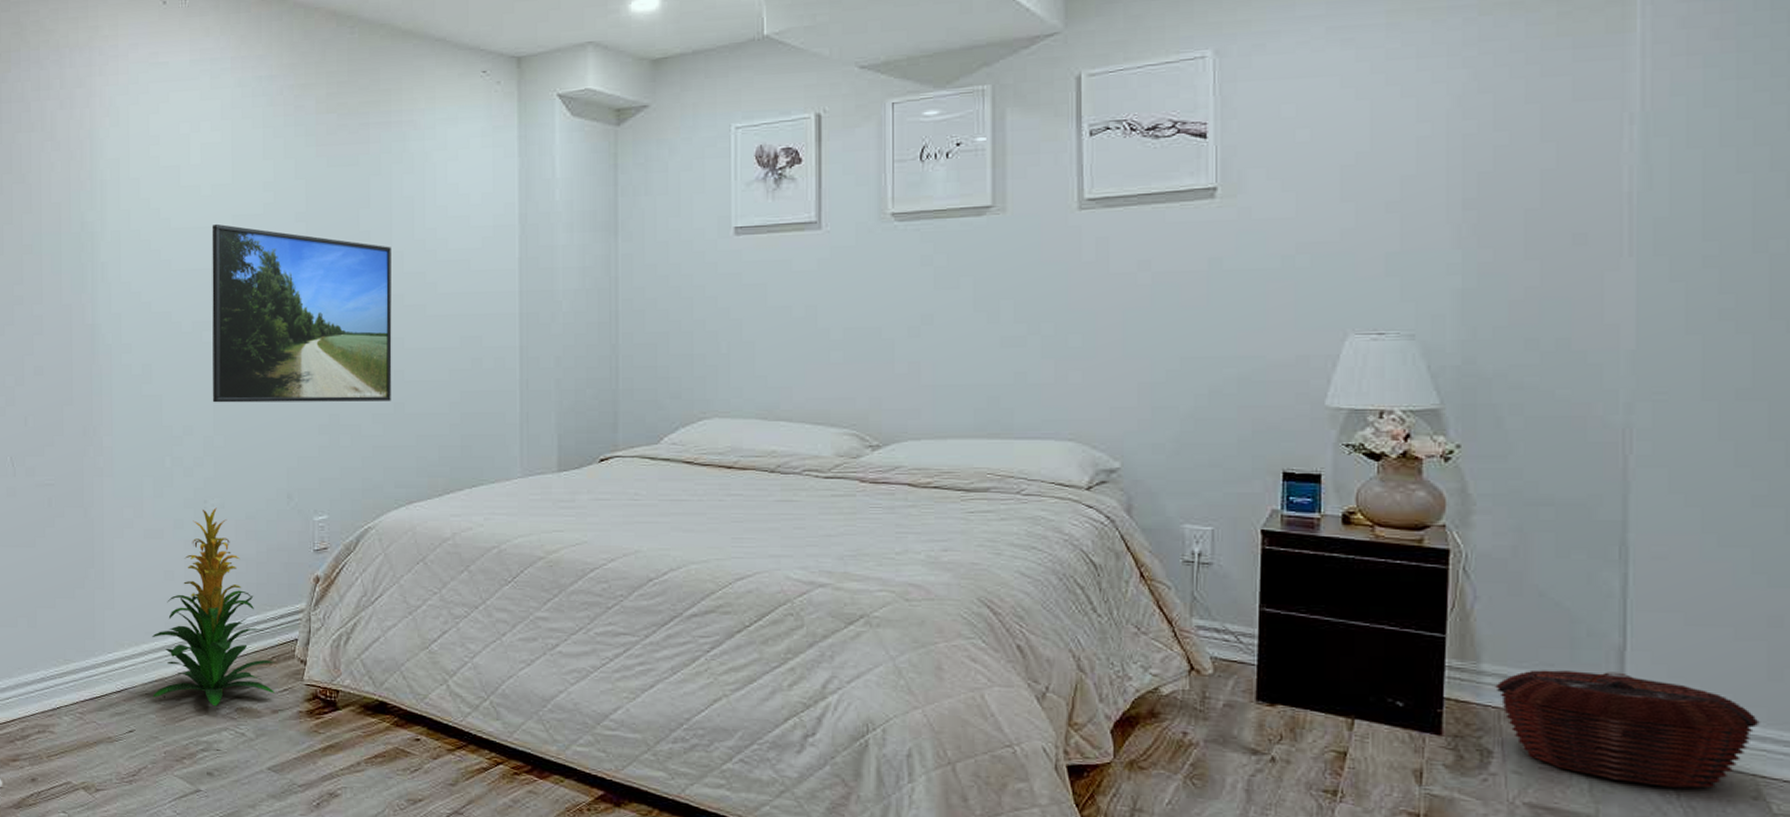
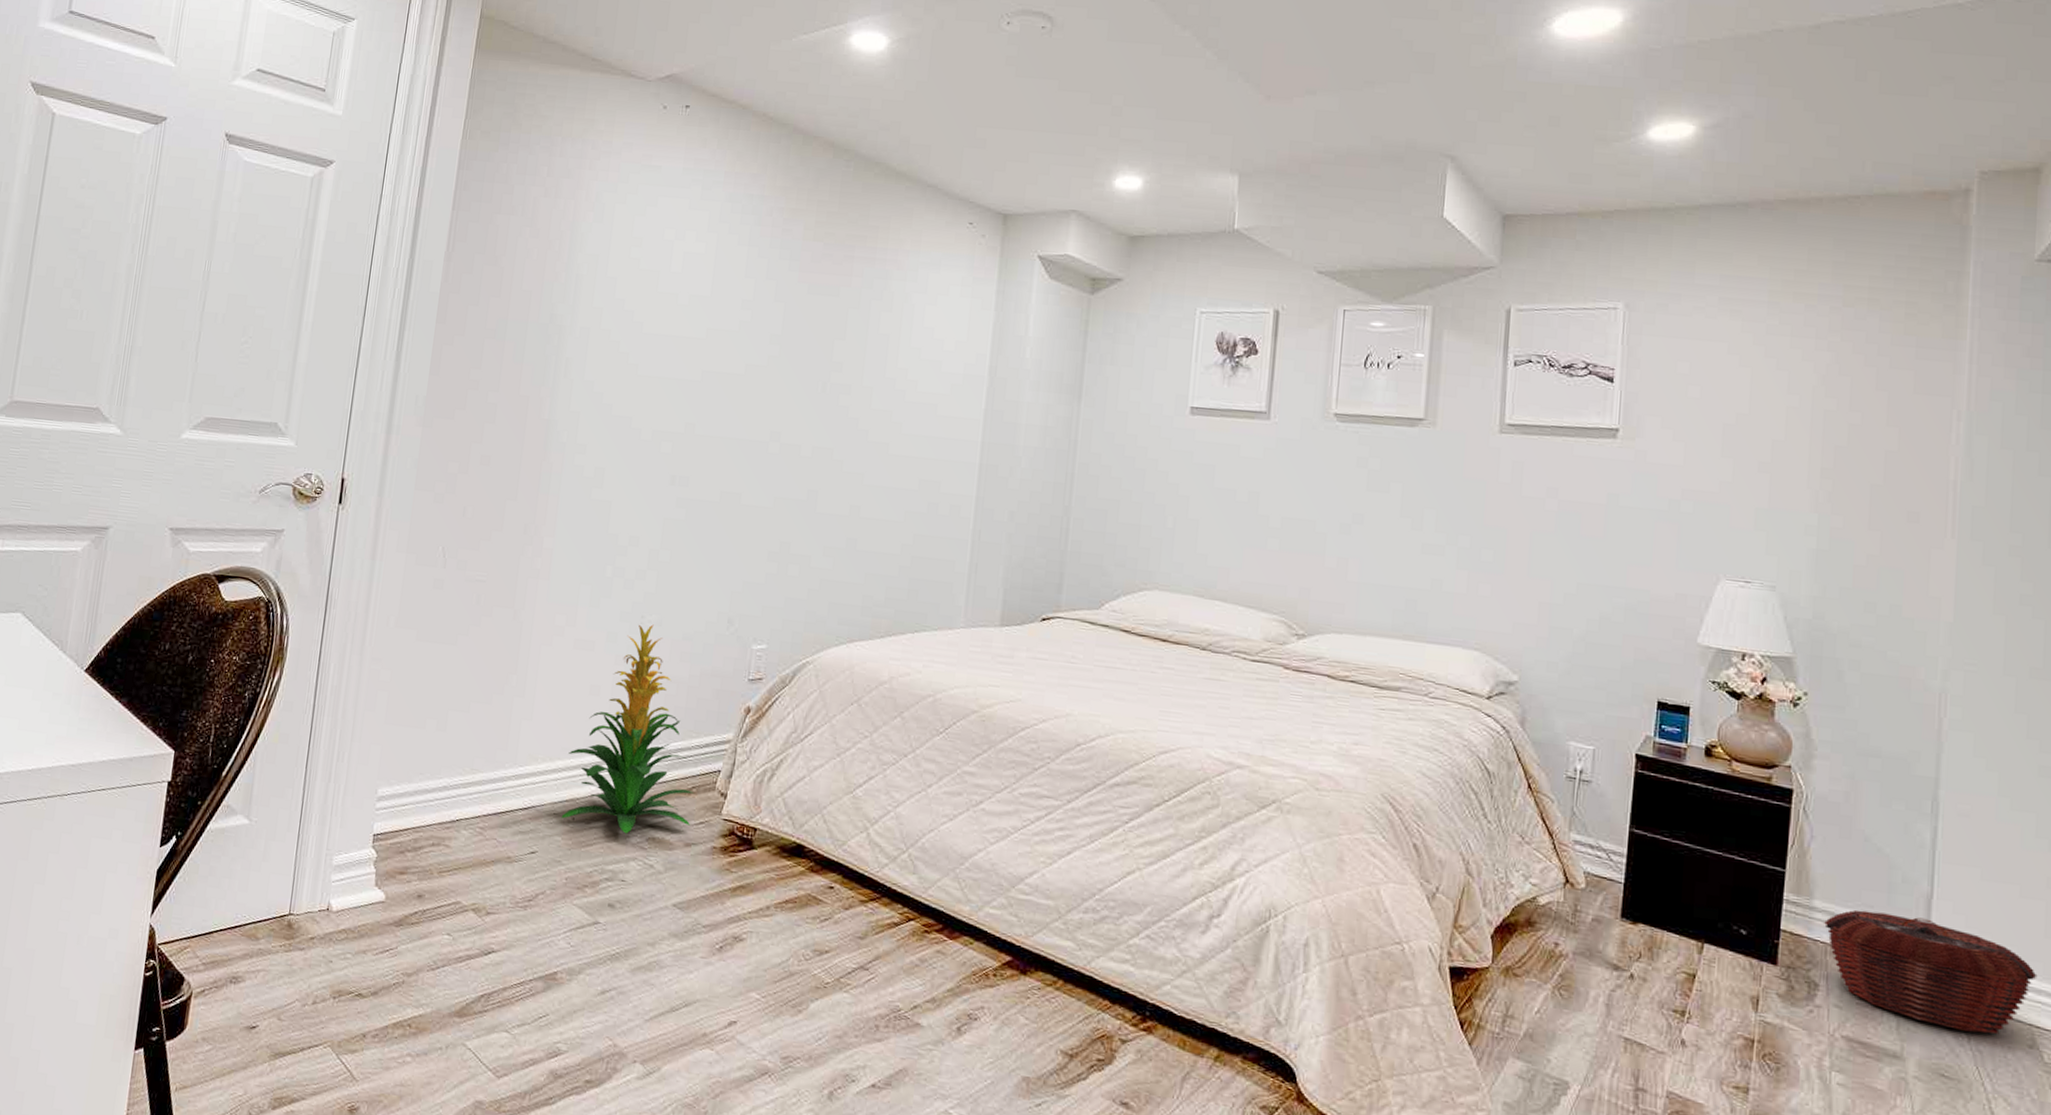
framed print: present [212,223,392,403] -> none [663,334,862,536]

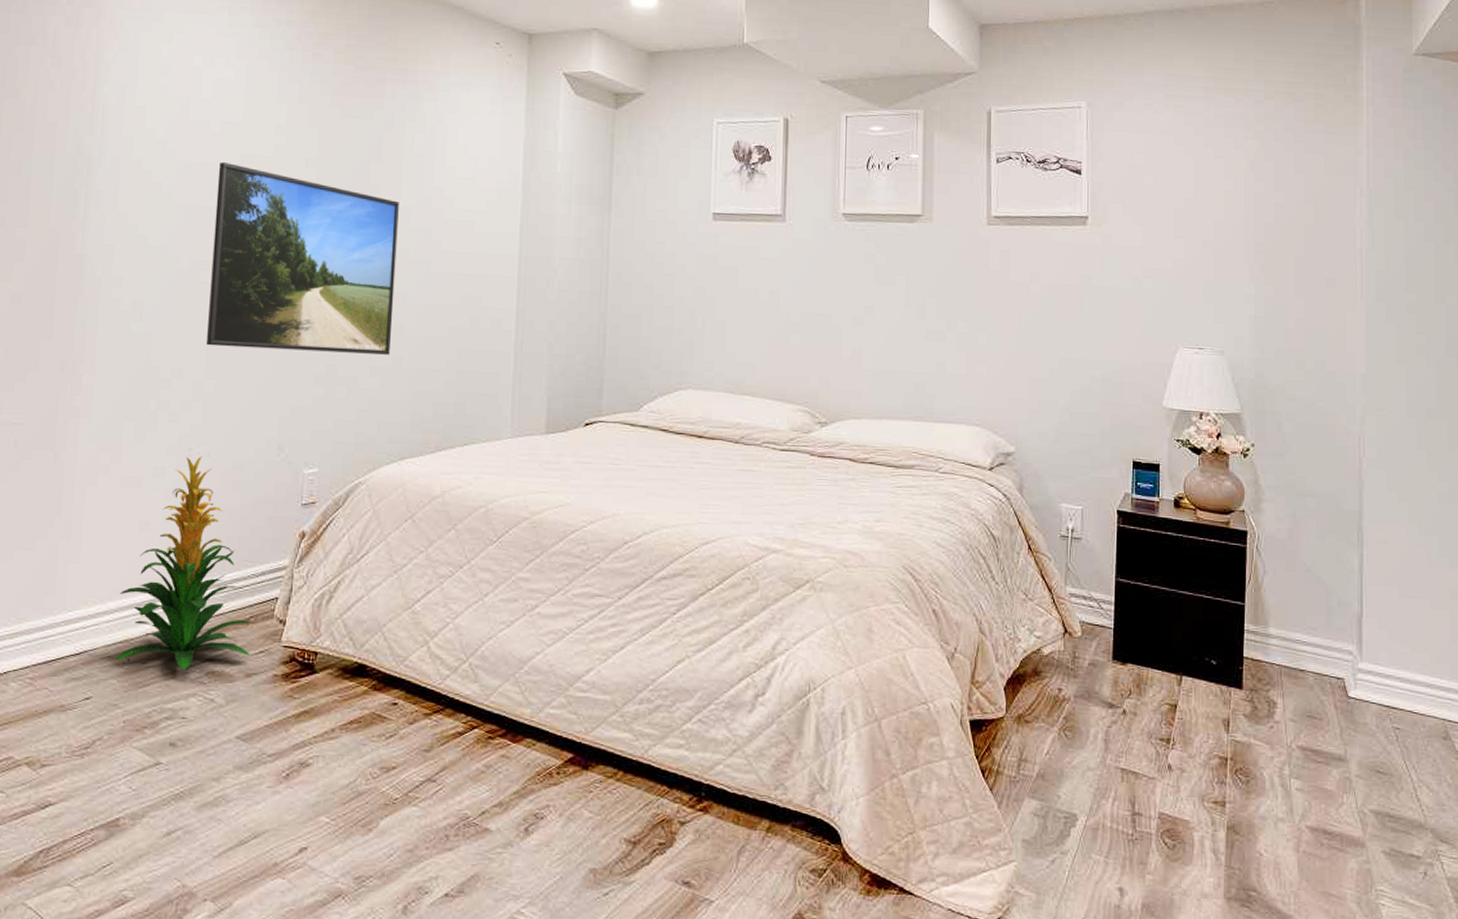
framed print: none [663,334,862,536] -> present [205,161,399,355]
woven basket: present [1823,909,2037,1034] -> none [1277,633,1447,731]

